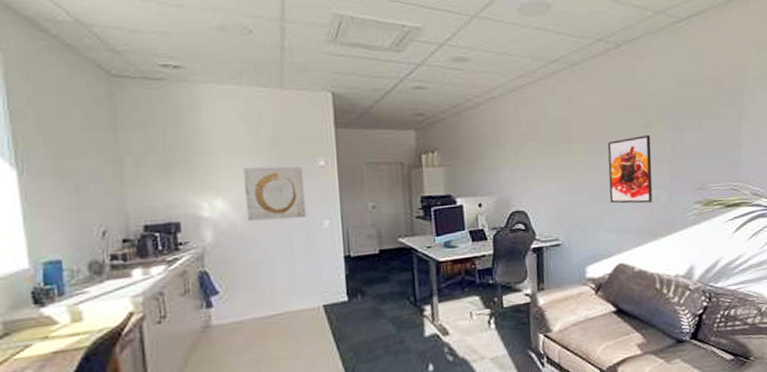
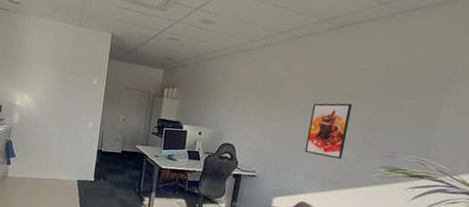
wall art: present [243,166,306,222] -> none [42,76,83,117]

